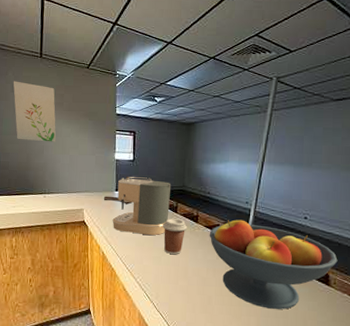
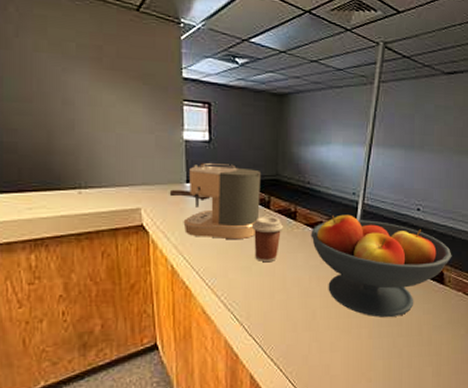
wall art: present [13,81,56,142] -> none [17,20,94,115]

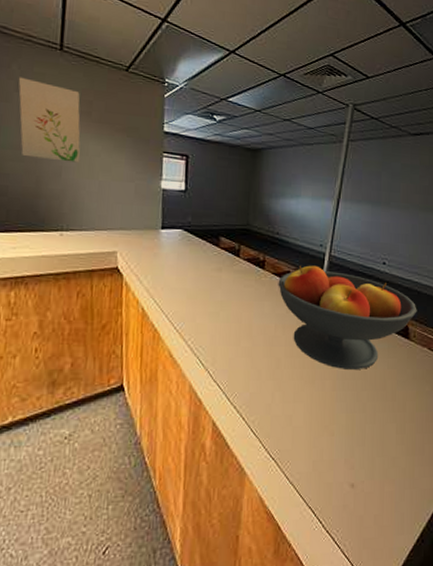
wall art: none [17,20,94,115] -> present [18,77,81,163]
coffee maker: present [169,163,262,239] -> none [144,211,233,285]
coffee cup: present [251,217,284,263] -> none [221,264,252,309]

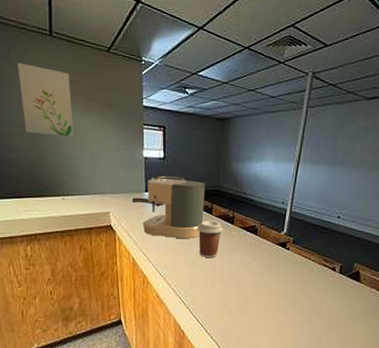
coffee maker: none [144,211,233,285] -> present [131,176,206,238]
coffee cup: none [221,264,252,309] -> present [196,221,224,258]
fruit bowl: present [278,265,417,369] -> none [245,220,368,307]

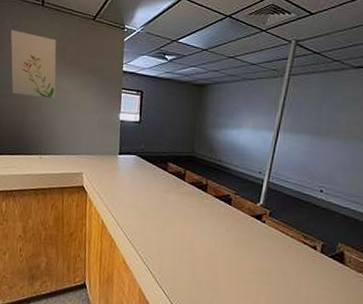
coffee maker: present [131,176,206,238] -> none [105,139,180,204]
coffee cup: present [196,221,224,258] -> none [168,187,196,226]

